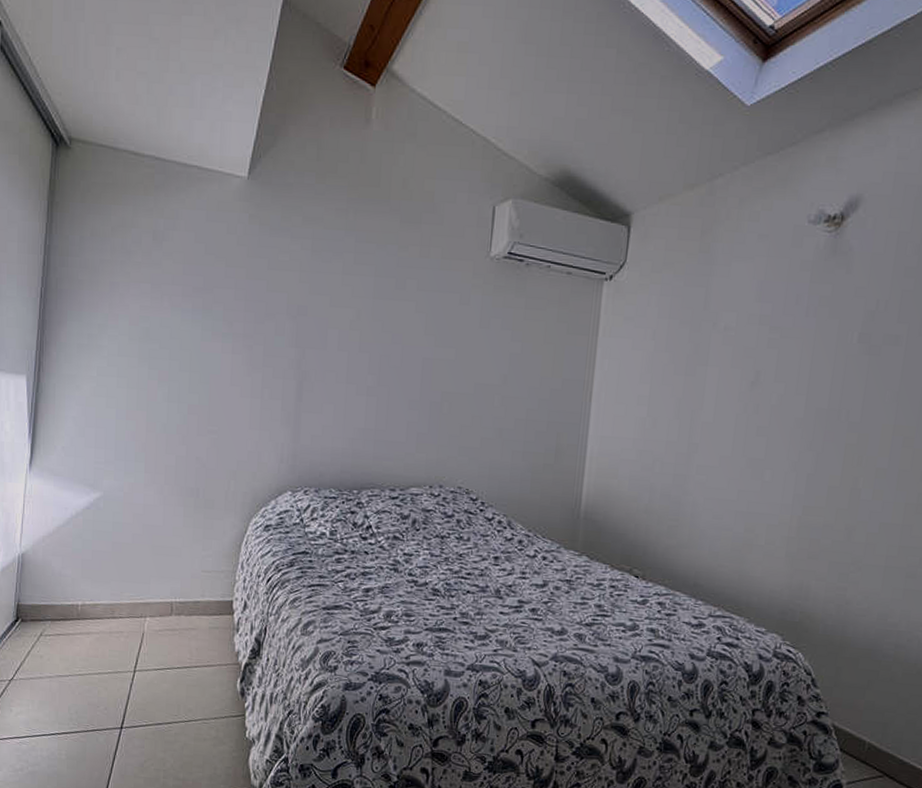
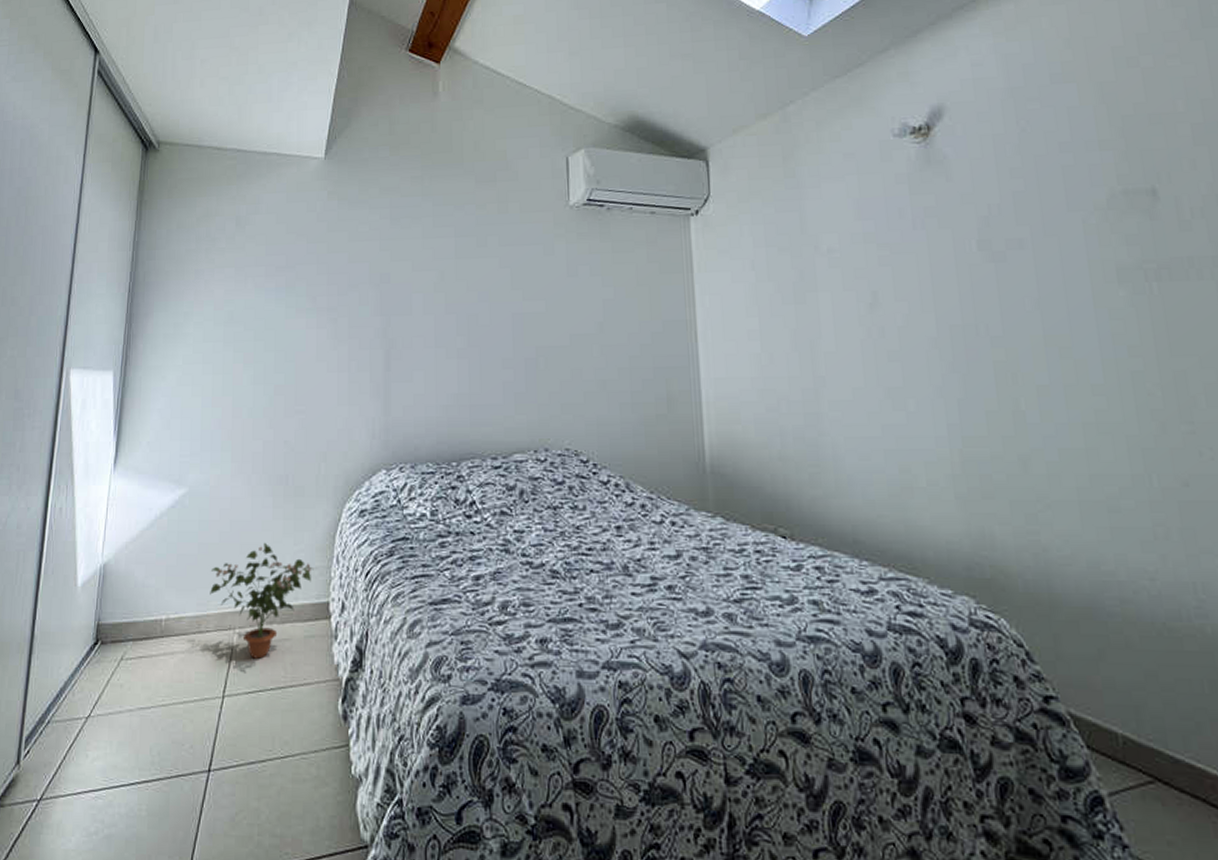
potted plant: none [123,546,220,643] -> present [210,542,314,659]

